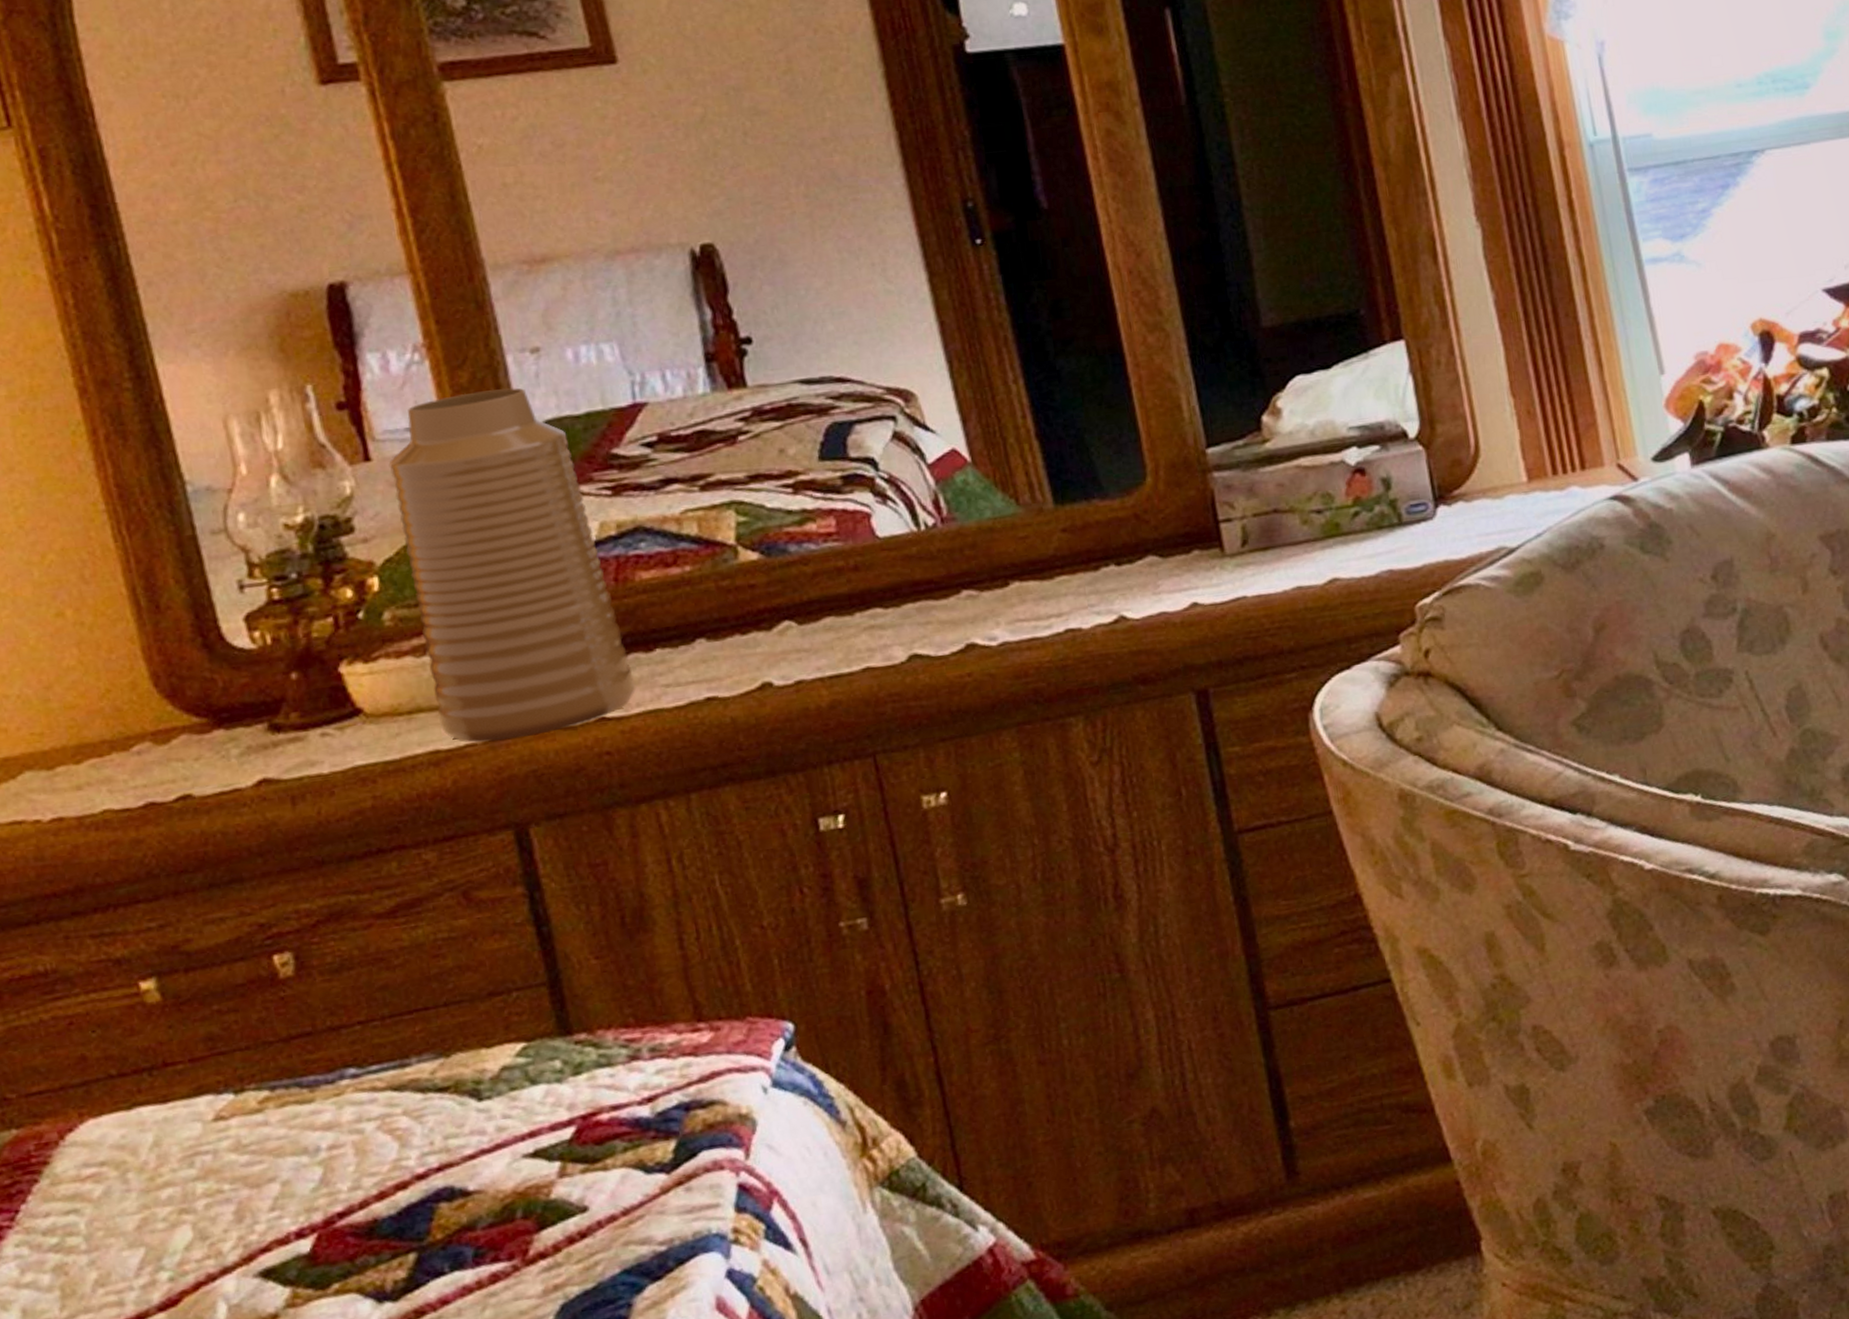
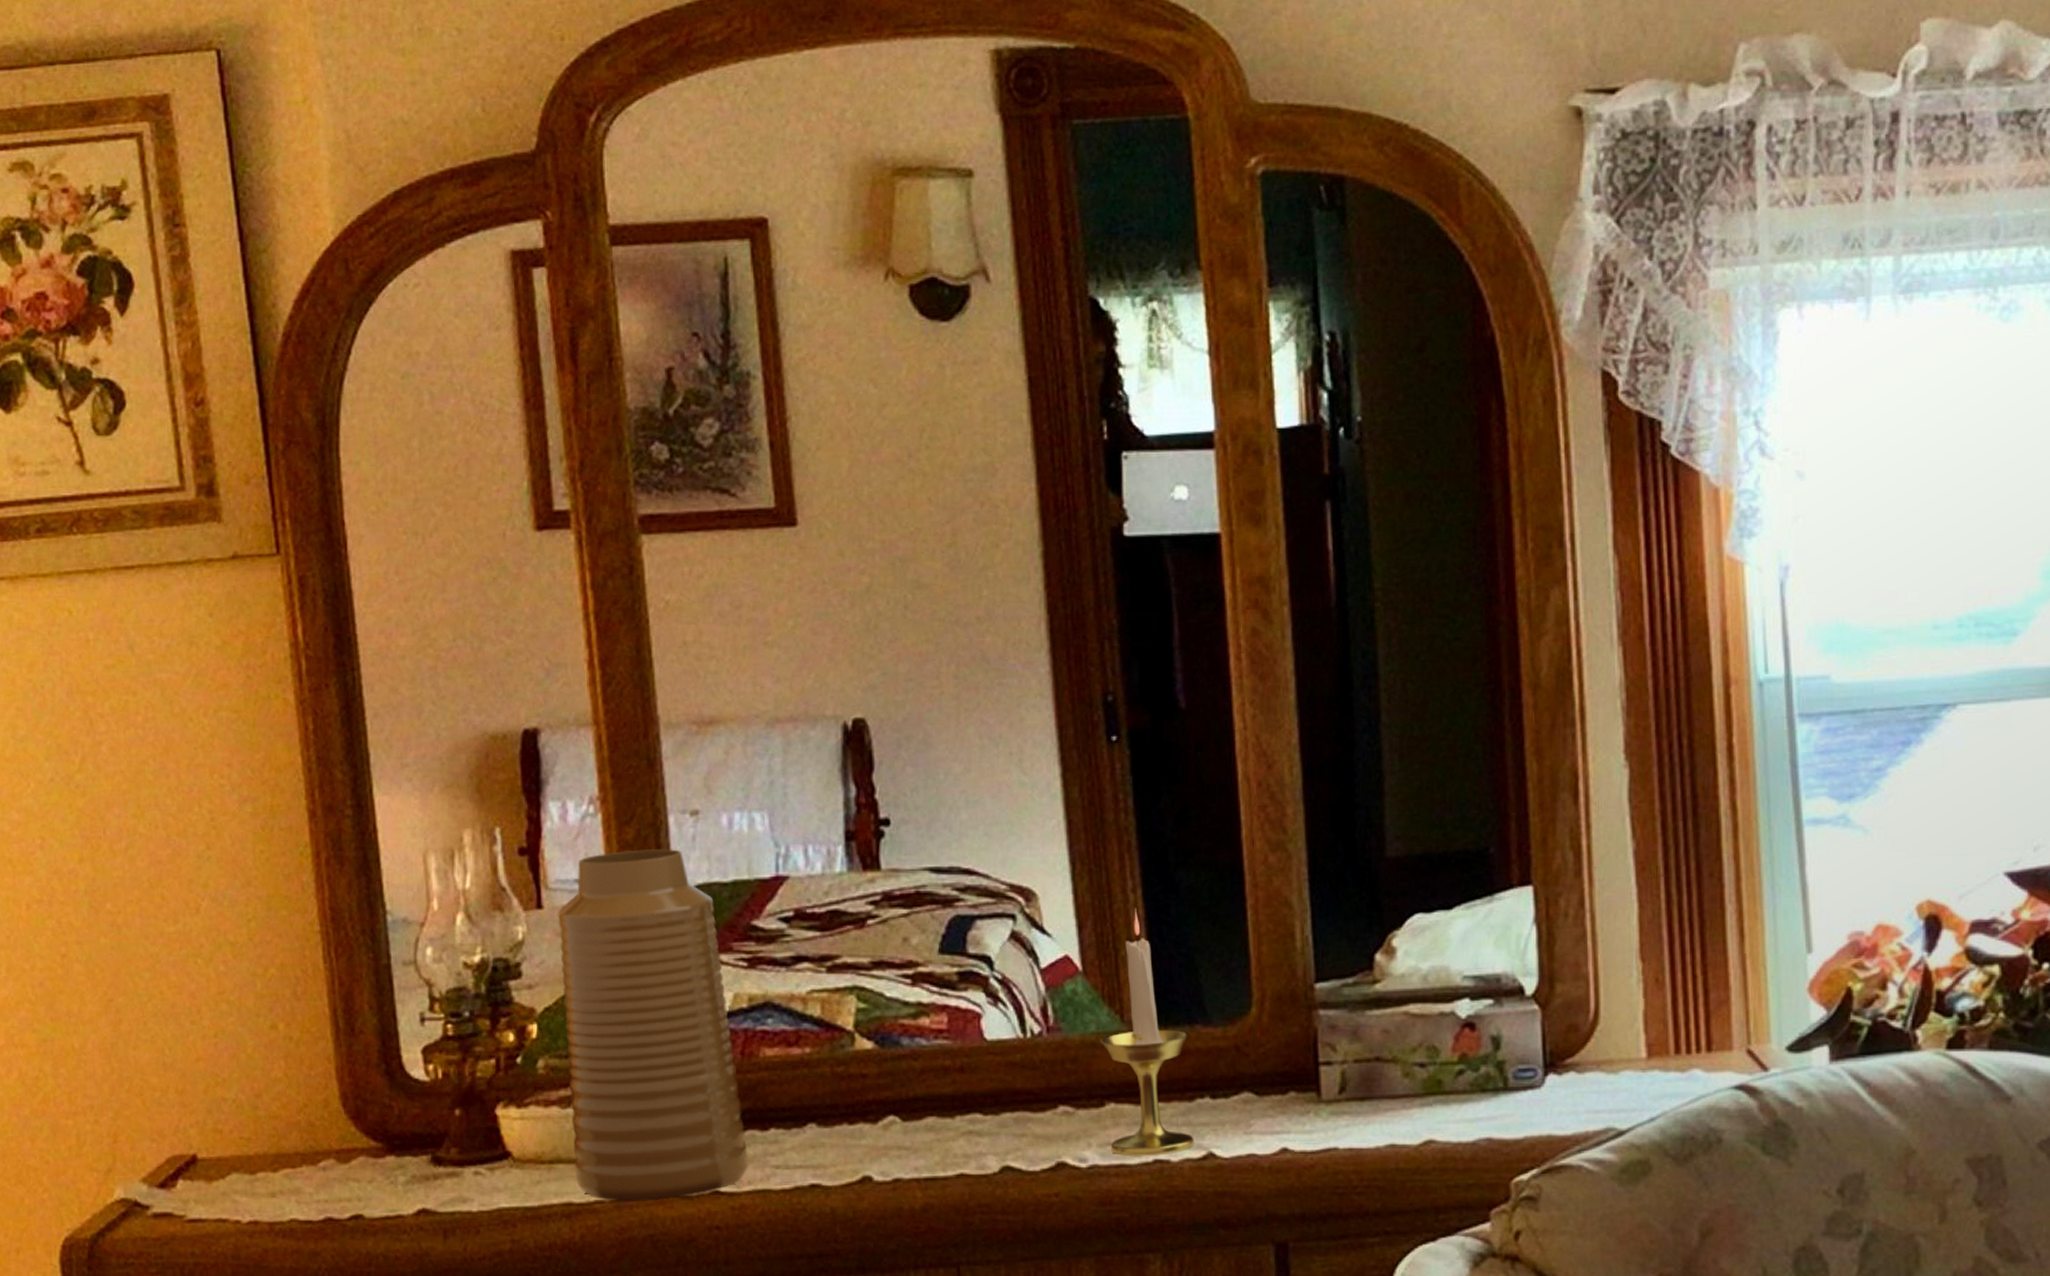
candlestick: none [998,398,1106,630] -> present [1101,908,1196,1157]

